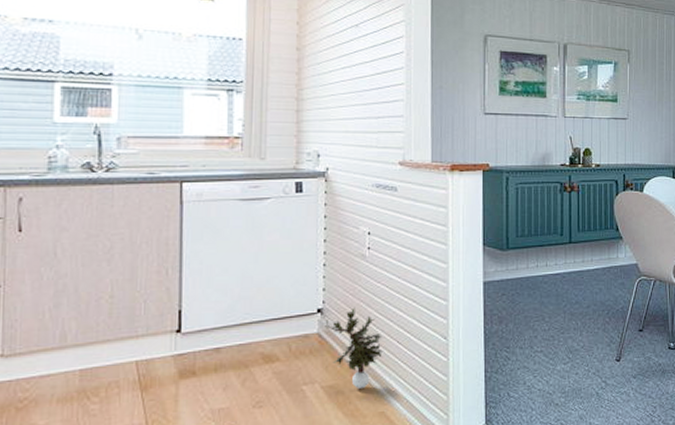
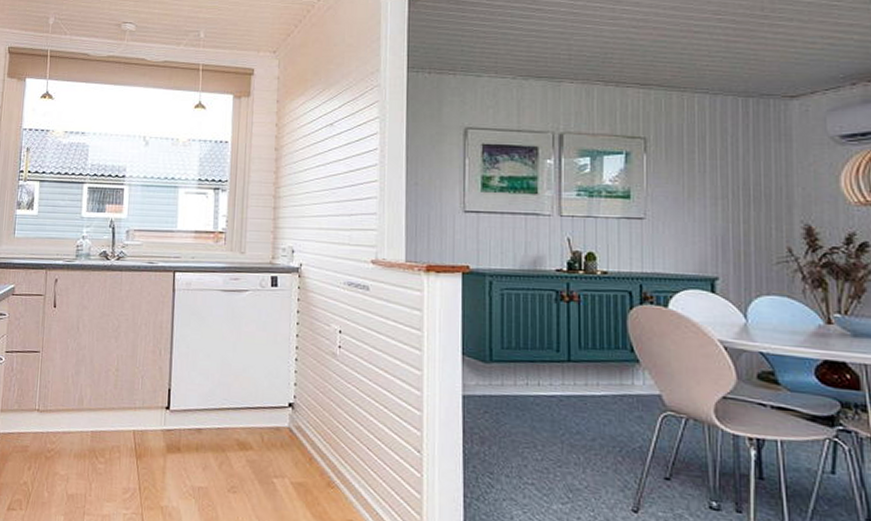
potted plant: present [325,307,384,390] -> none [295,406,353,492]

